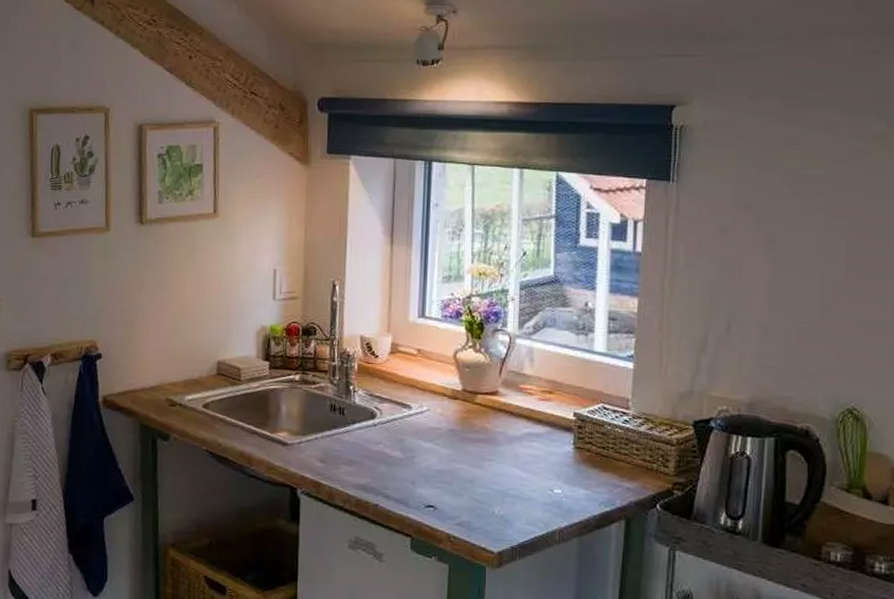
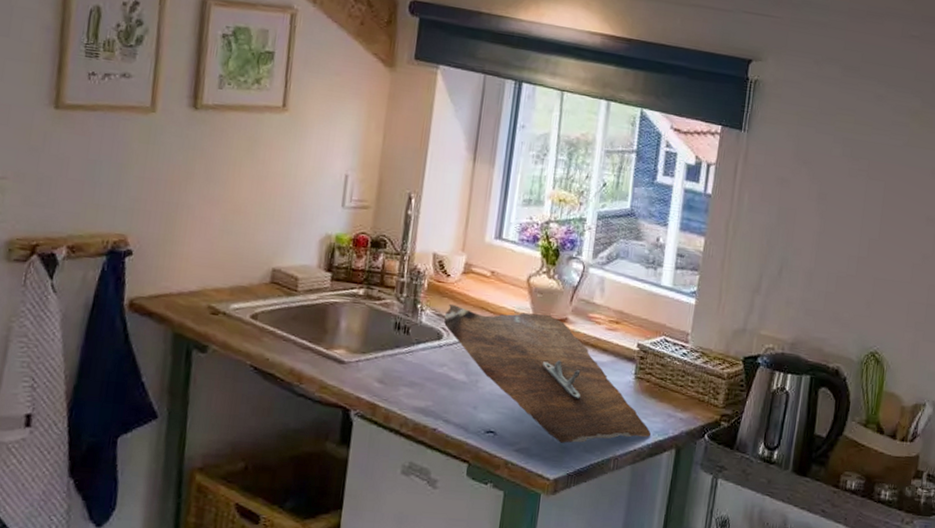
cutting board: none [375,384,596,516] -> present [444,305,651,443]

